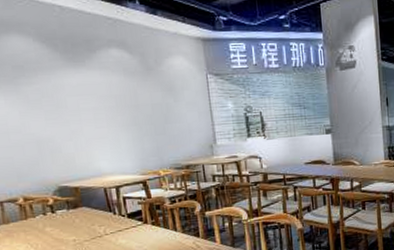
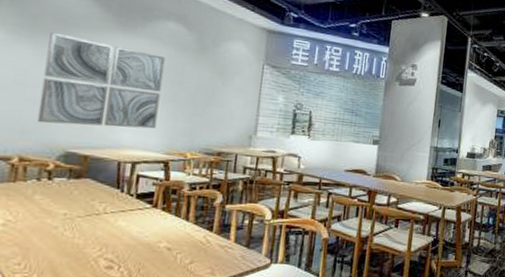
wall art: none [13,79,127,165] -> present [37,32,166,129]

